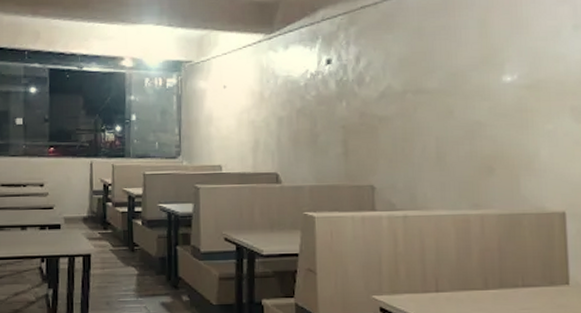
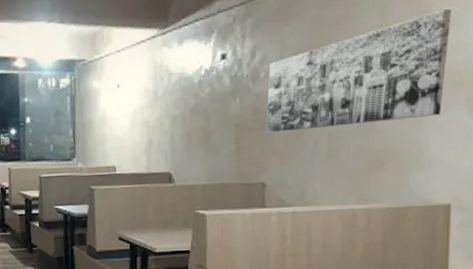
wall art: none [373,23,549,136] -> present [266,9,451,133]

